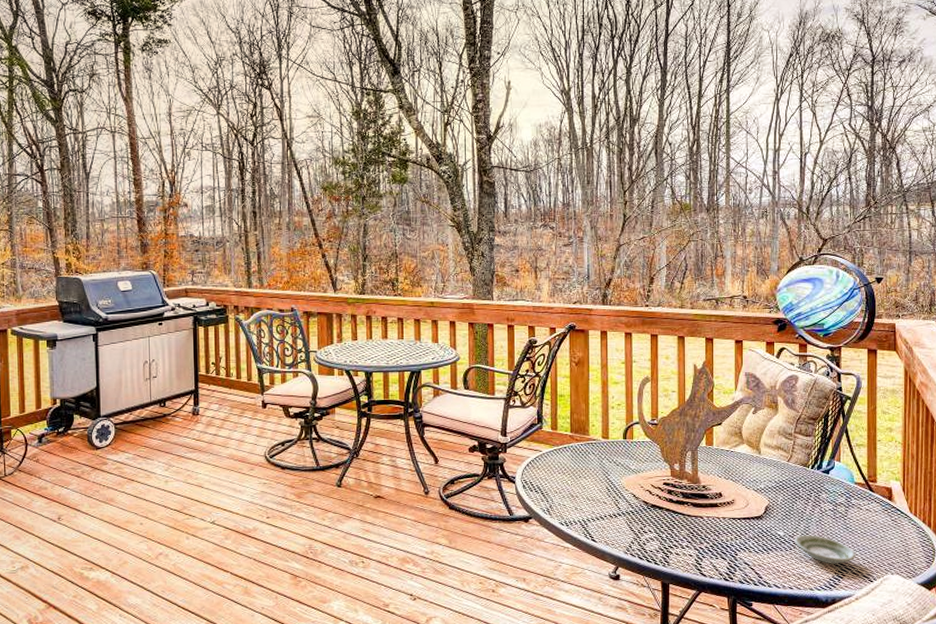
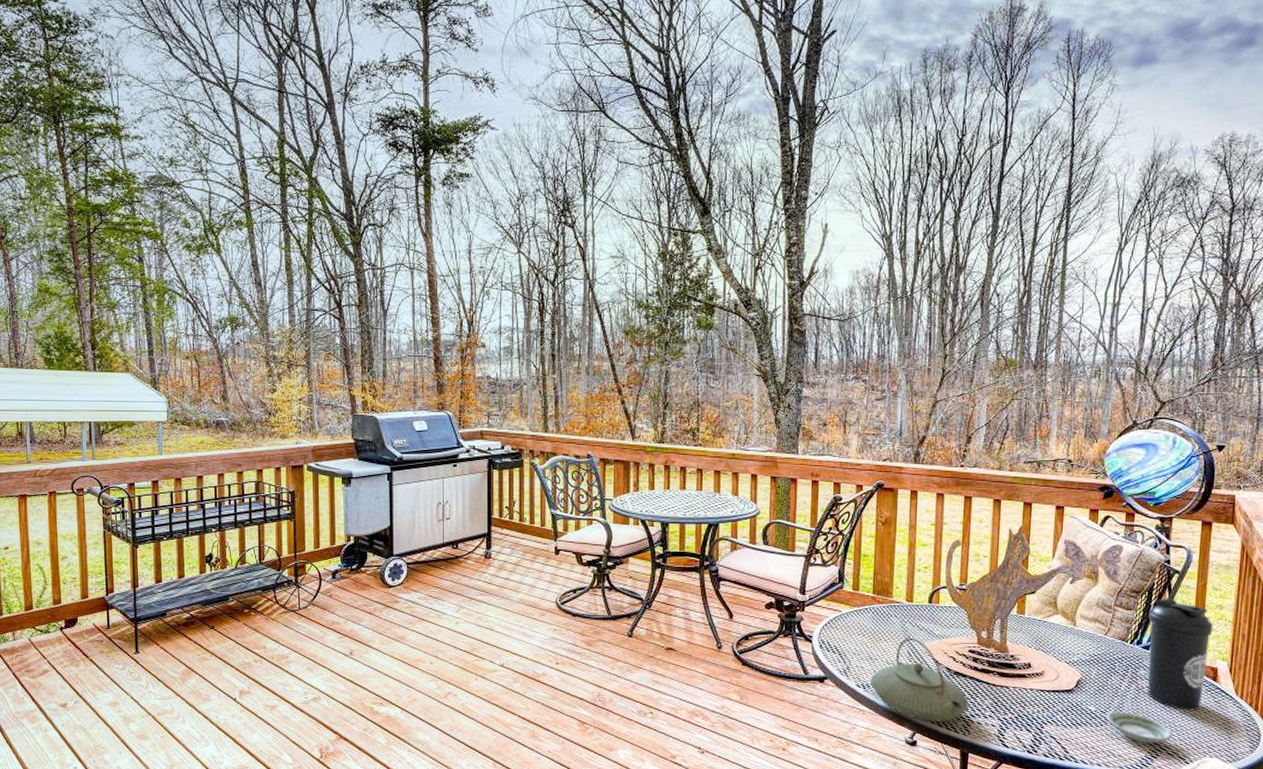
teapot: none [572,474,667,555] -> present [870,638,969,722]
water bottle: none [826,423,885,531] -> present [1147,598,1214,711]

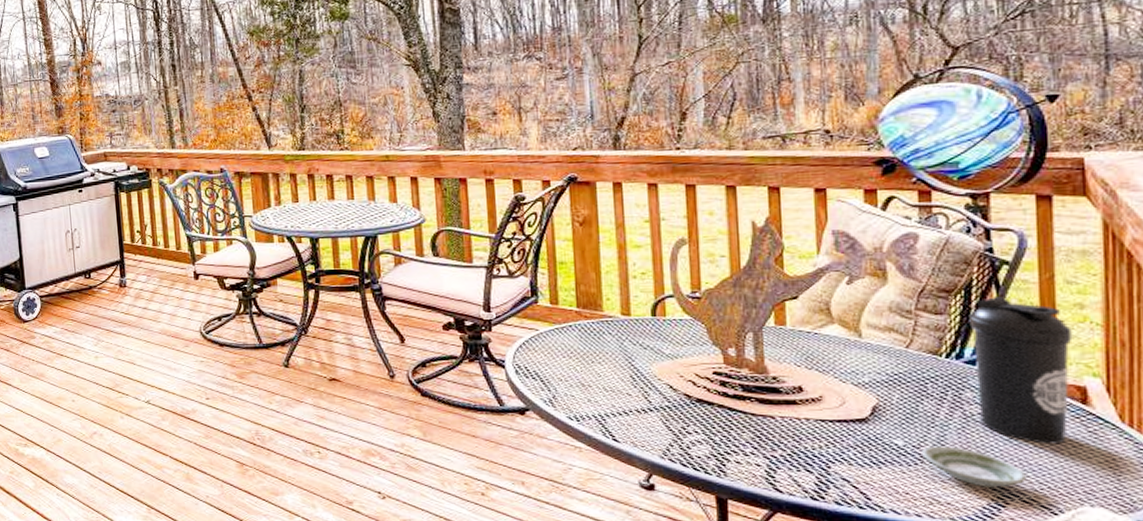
teapot: present [870,638,969,722] -> none [584,359,721,461]

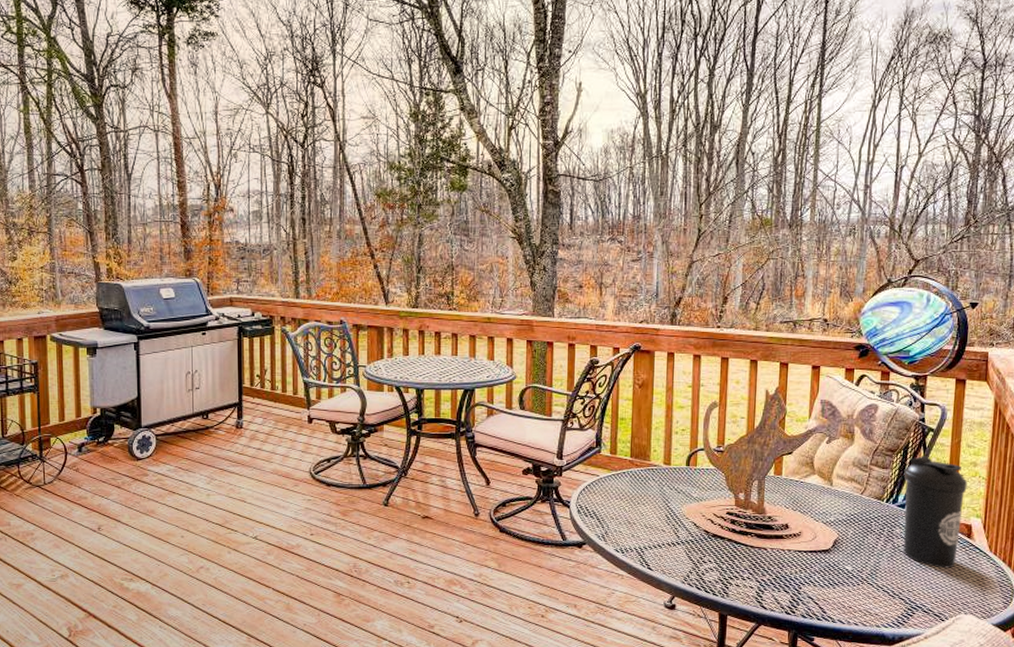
saucer: present [922,446,1027,488] -> none [863,570,928,602]

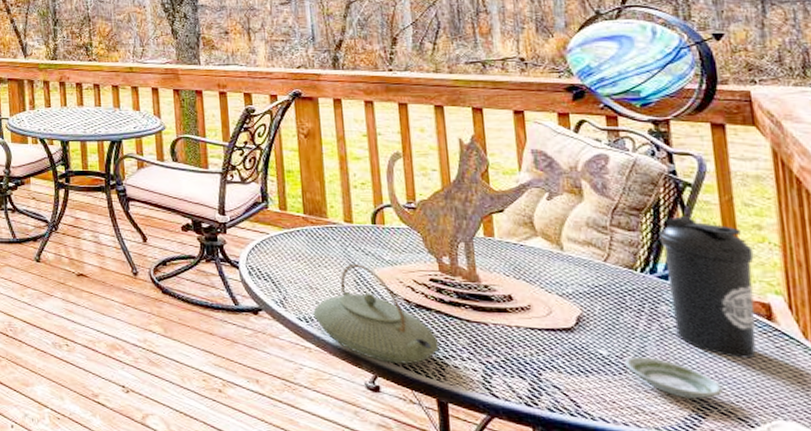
teapot: none [628,501,727,585] -> present [313,264,440,364]
saucer: none [863,570,928,602] -> present [625,356,723,399]

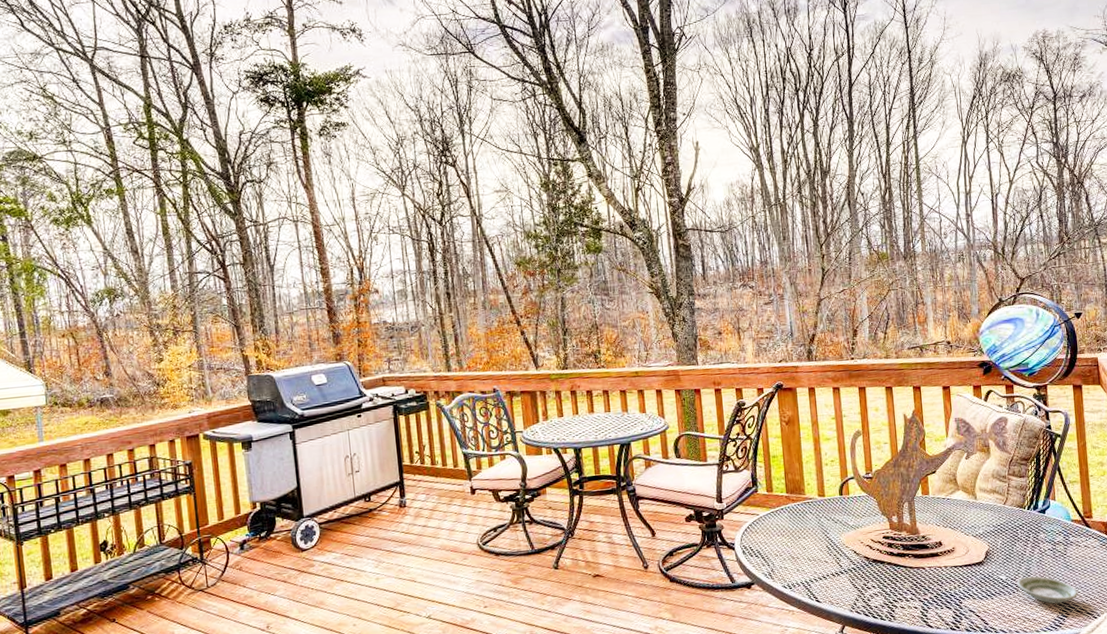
teapot: present [313,264,440,364] -> none [795,532,891,613]
water bottle: present [659,216,757,359] -> none [1039,461,1099,567]

